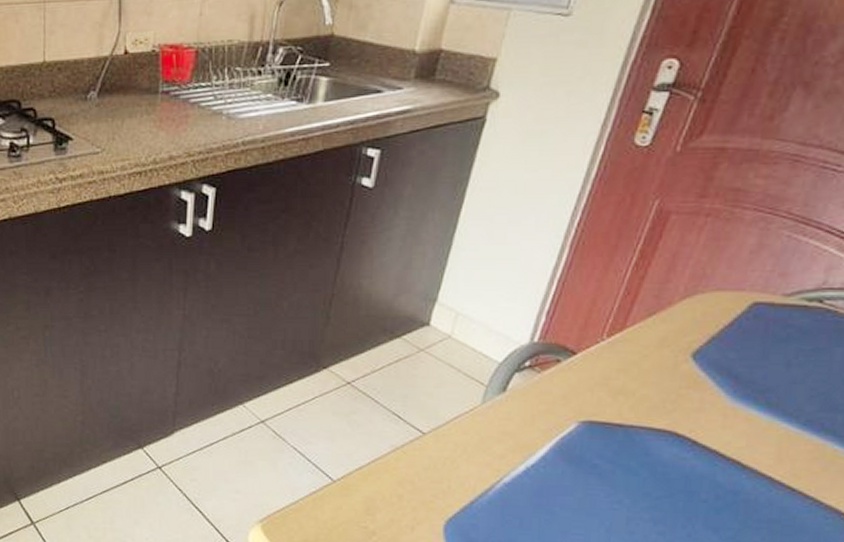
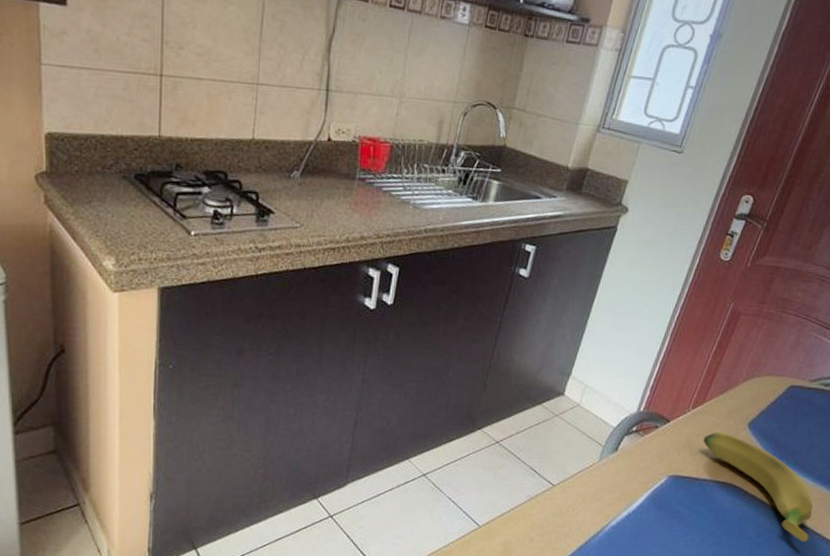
banana: none [626,365,801,508] -> present [703,431,813,542]

